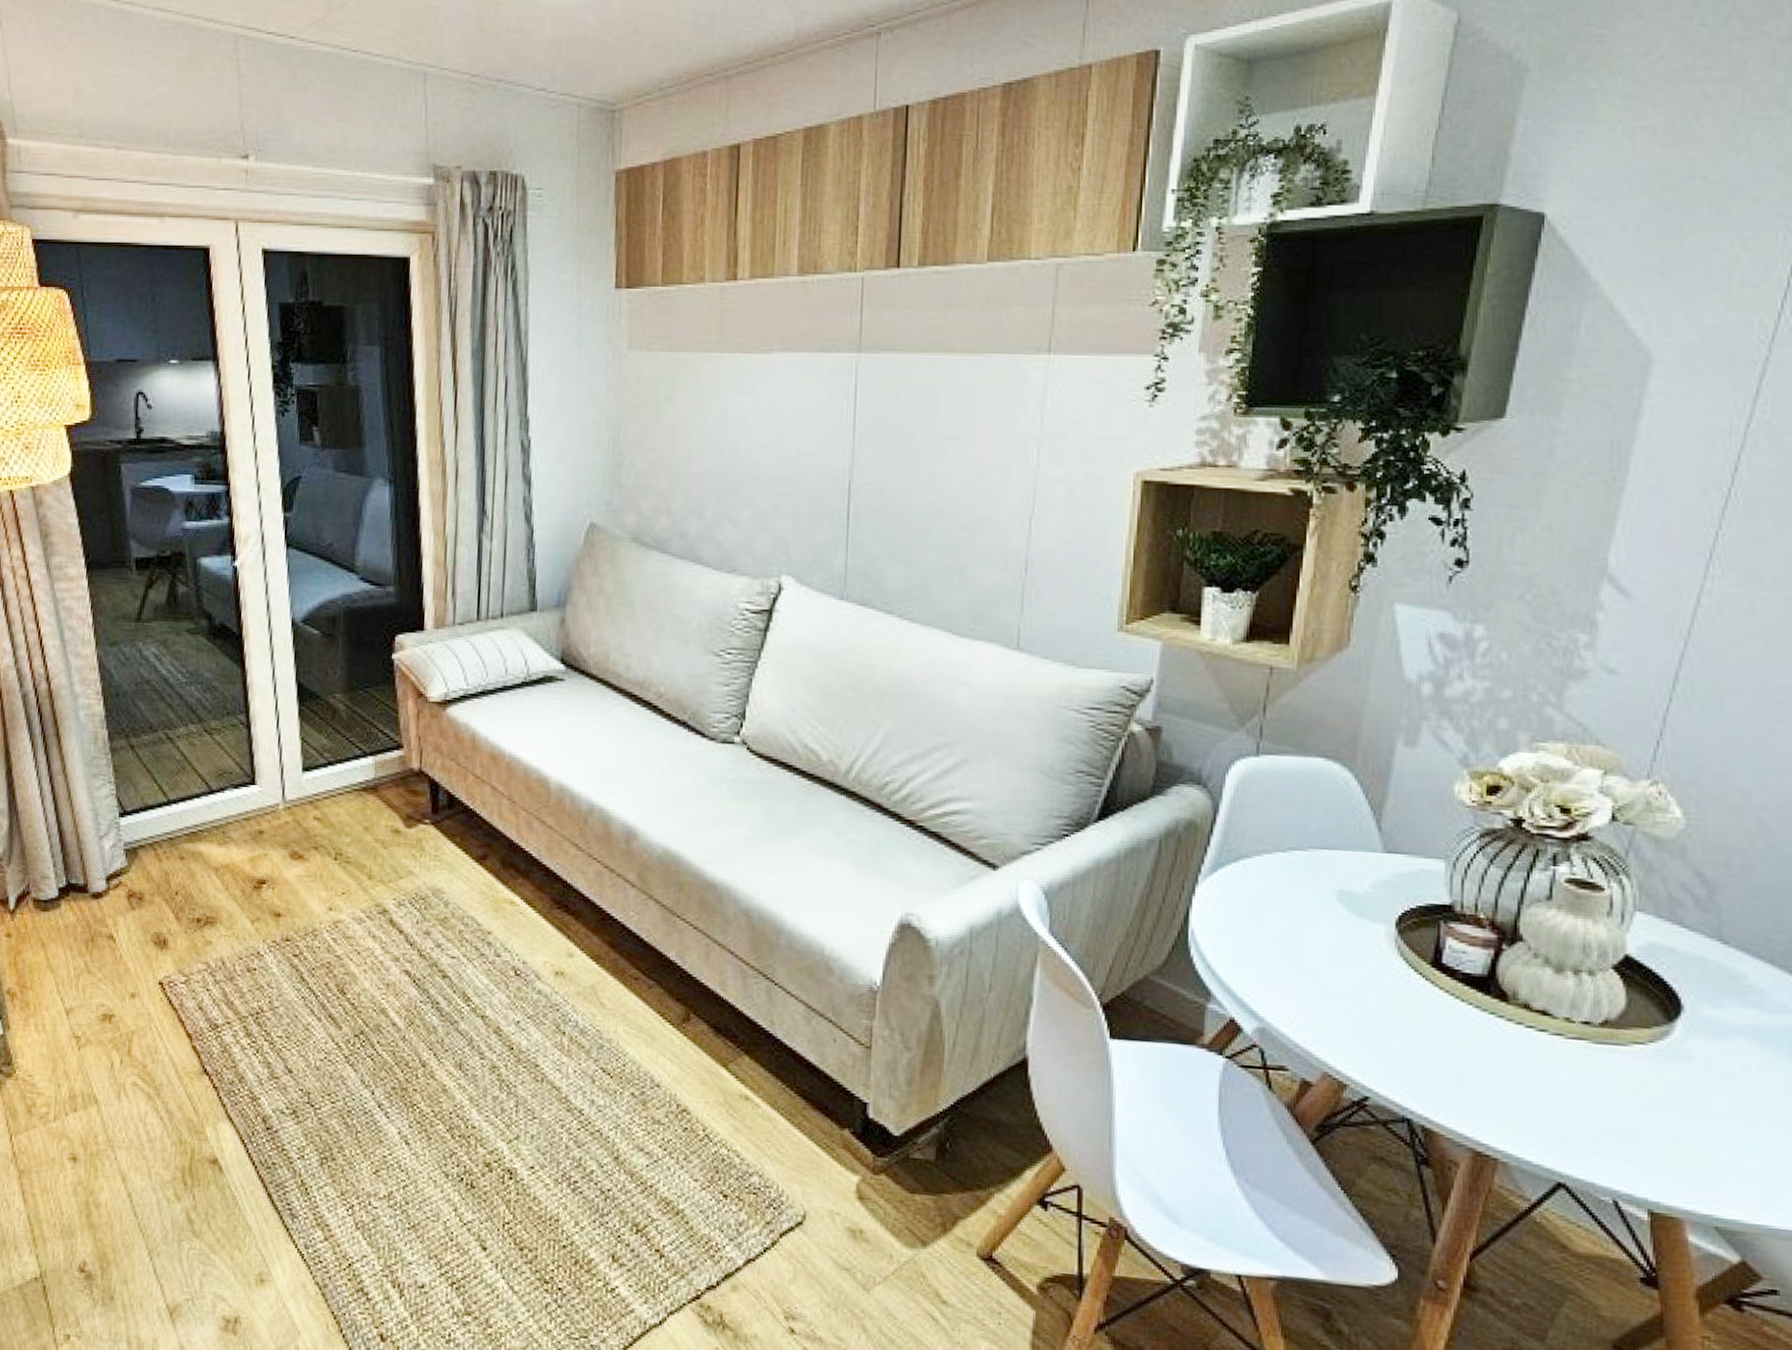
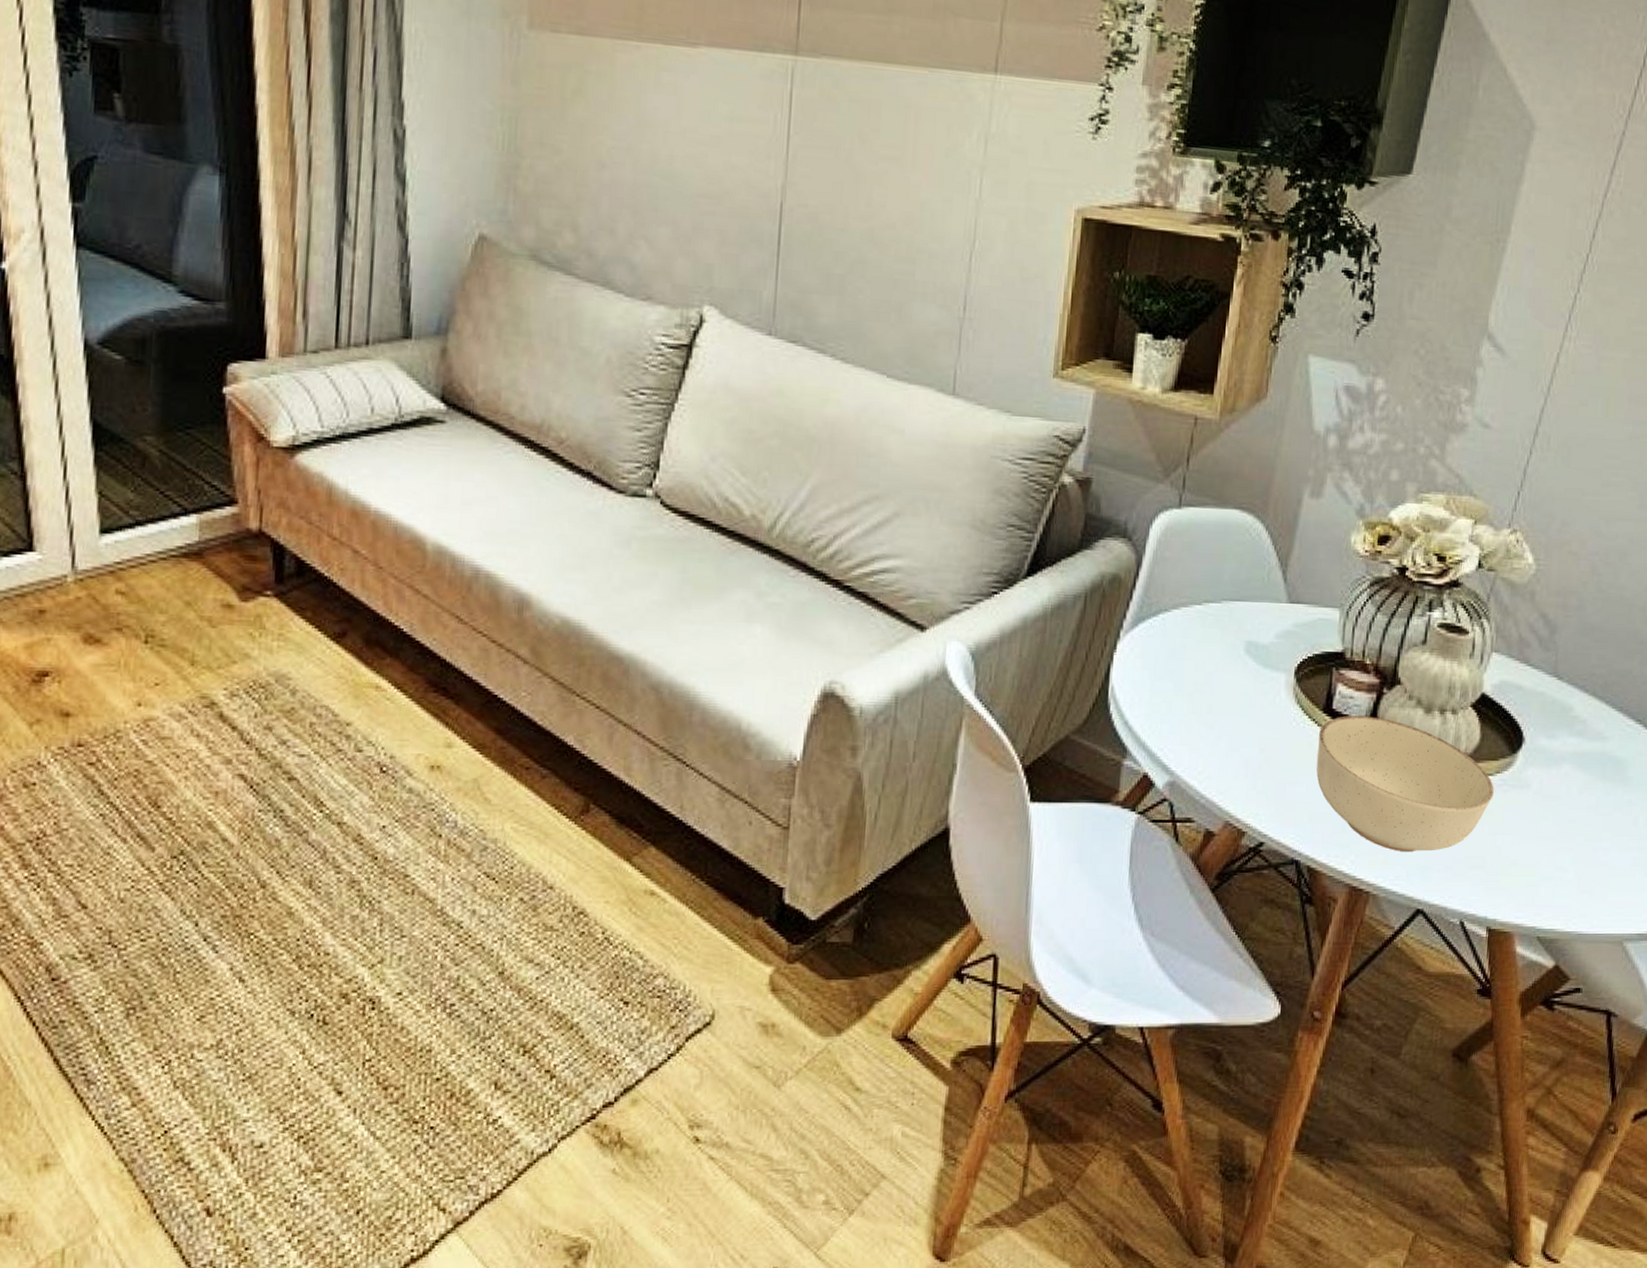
bowl: none [1426,971,1648,1121] -> present [1316,716,1494,851]

